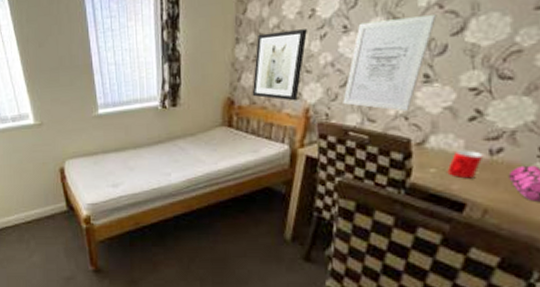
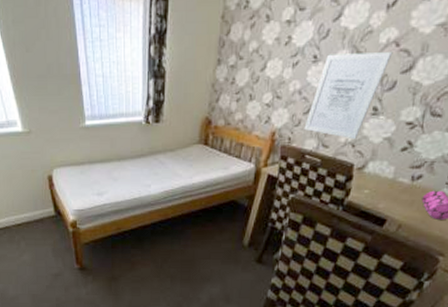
wall art: present [252,29,307,101] -> none [227,56,282,124]
cup: present [447,150,484,179] -> none [377,175,407,199]

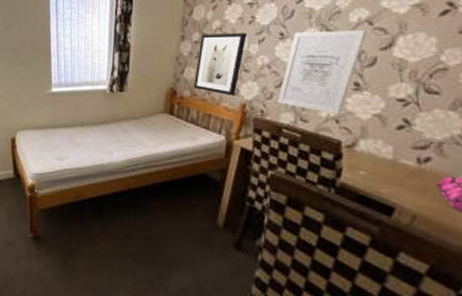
wall art: none [227,56,282,124] -> present [193,33,247,96]

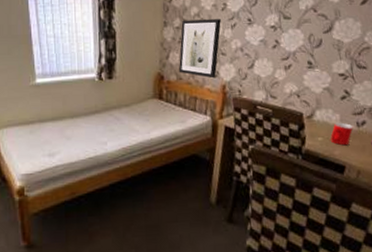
wall art: present [277,30,367,115] -> none [251,16,313,90]
cup: none [376,155,412,184] -> present [330,122,354,146]

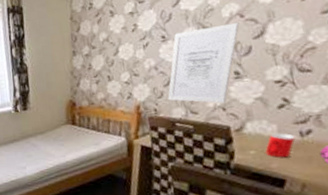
wall art: present [178,19,221,79] -> none [90,40,133,100]
wall art: none [251,16,313,90] -> present [167,23,240,103]

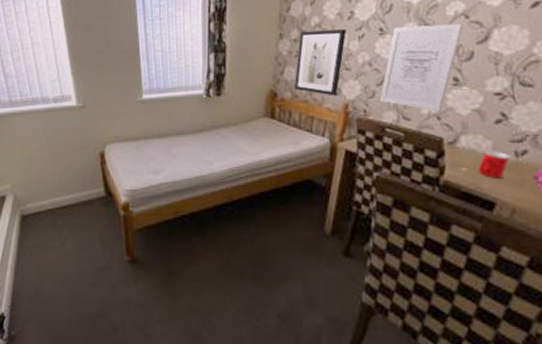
wall art: none [90,40,133,100] -> present [294,29,346,97]

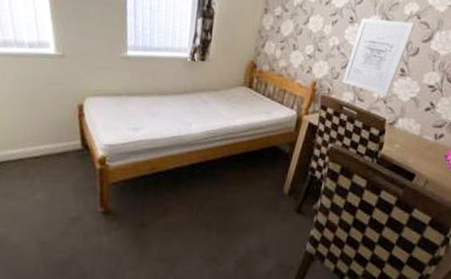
wall art: present [294,29,346,97] -> none [272,9,323,74]
cup: present [477,150,510,179] -> none [406,132,431,156]

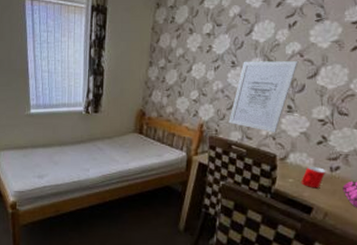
cup: none [406,132,431,156] -> present [301,166,326,189]

